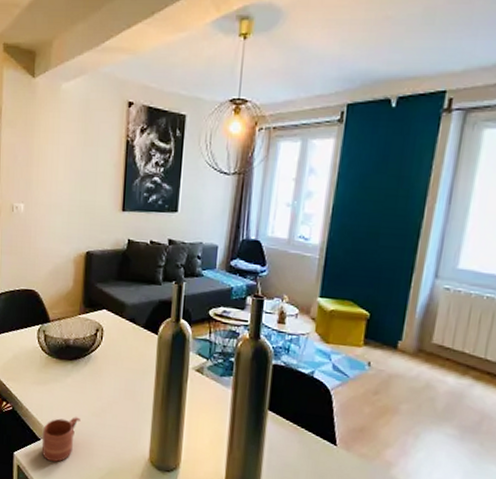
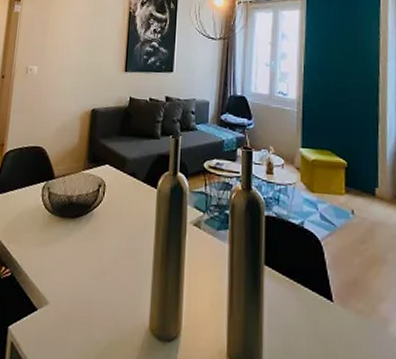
mug: present [41,417,81,462] -> none [38,281,80,337]

